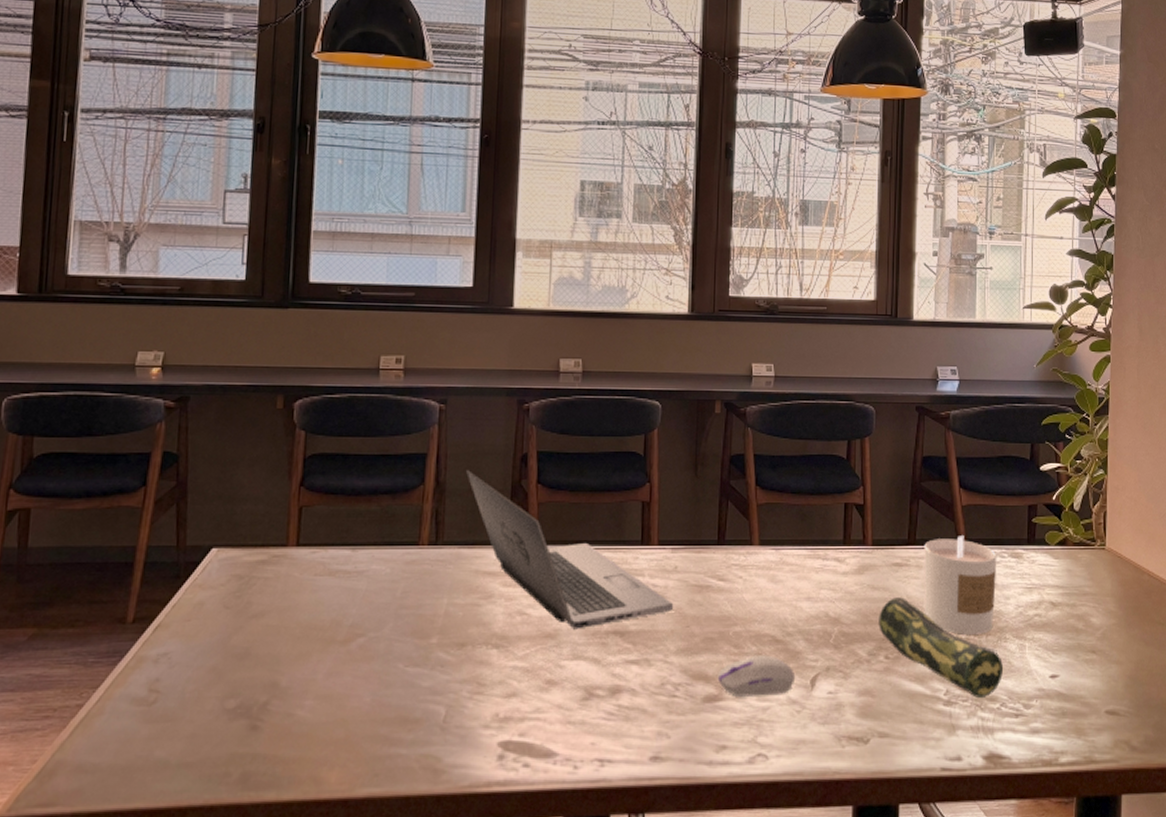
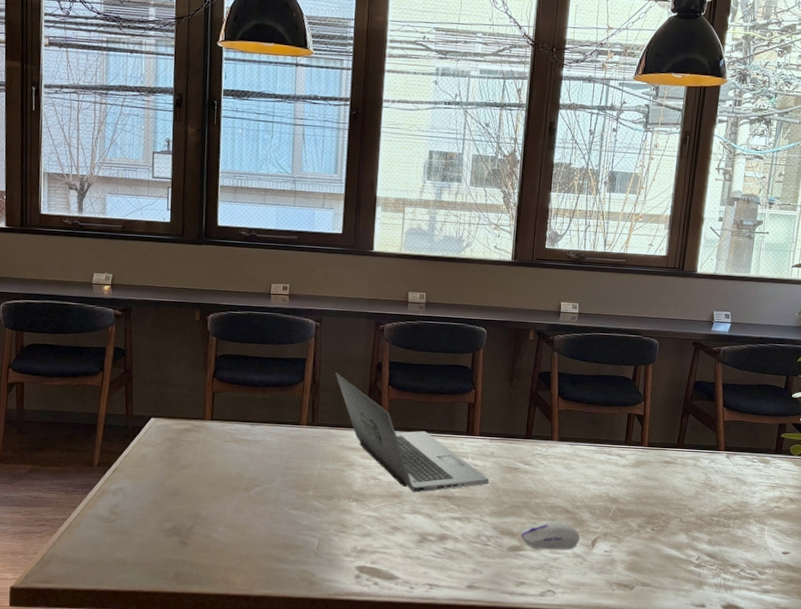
pencil case: present [879,597,1003,698] -> none [648,486,745,564]
candle: present [924,536,997,635] -> none [685,444,749,518]

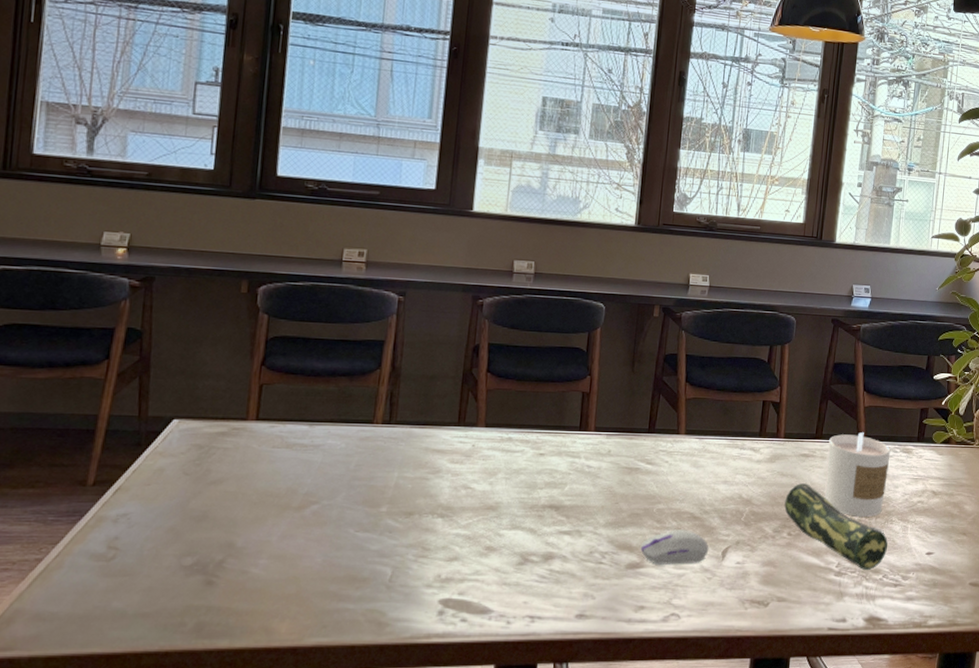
laptop: present [335,372,489,493] -> none [421,357,605,503]
pencil case: none [648,486,745,564] -> present [784,483,888,570]
candle: none [685,444,749,518] -> present [824,432,891,517]

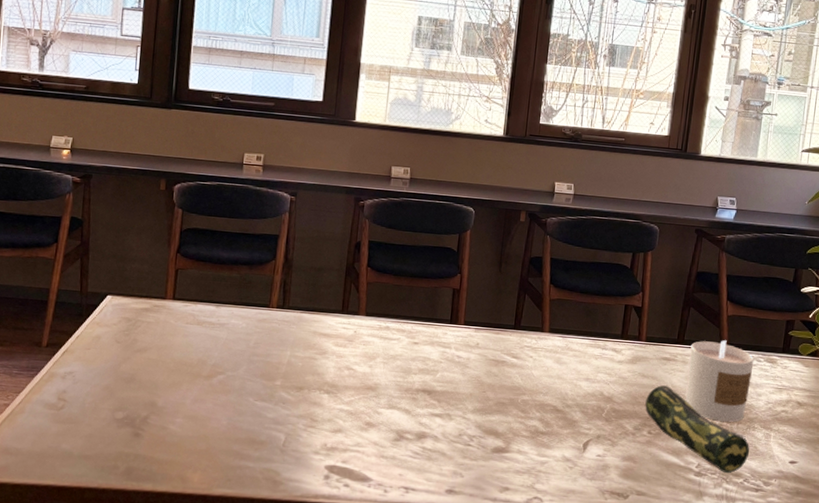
computer mouse: present [640,529,709,565] -> none [505,420,571,453]

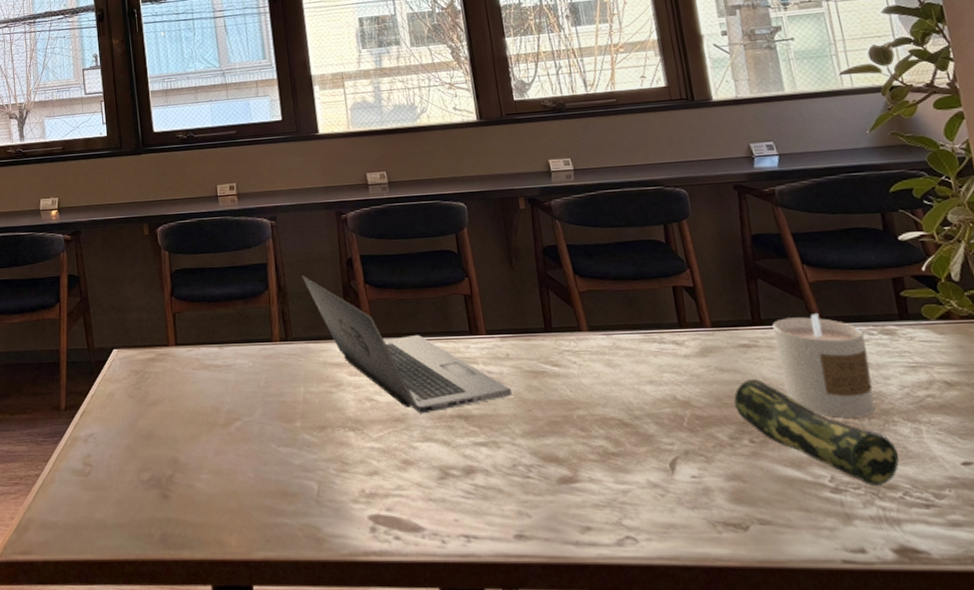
laptop: none [310,251,473,385] -> present [302,275,512,414]

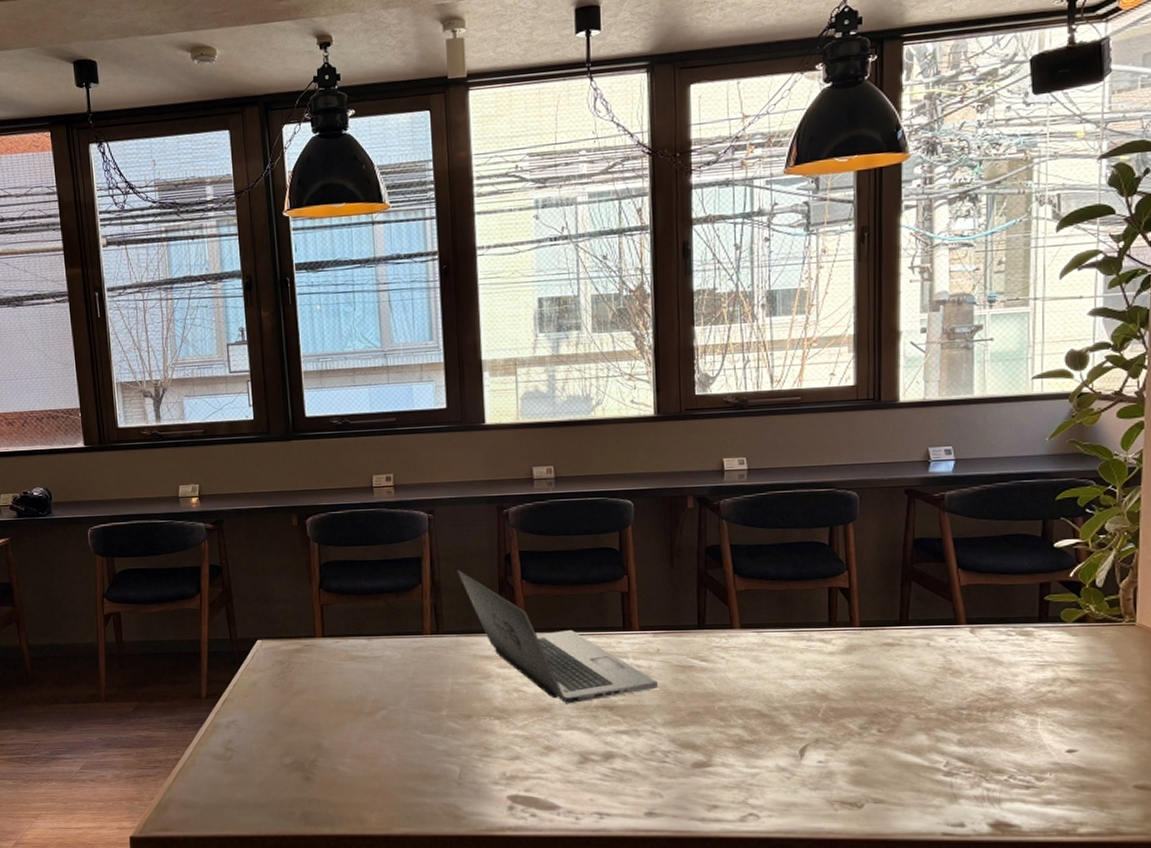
pencil case: present [733,379,900,485] -> none [869,675,1011,770]
candle: present [772,314,876,418] -> none [918,615,1003,710]

